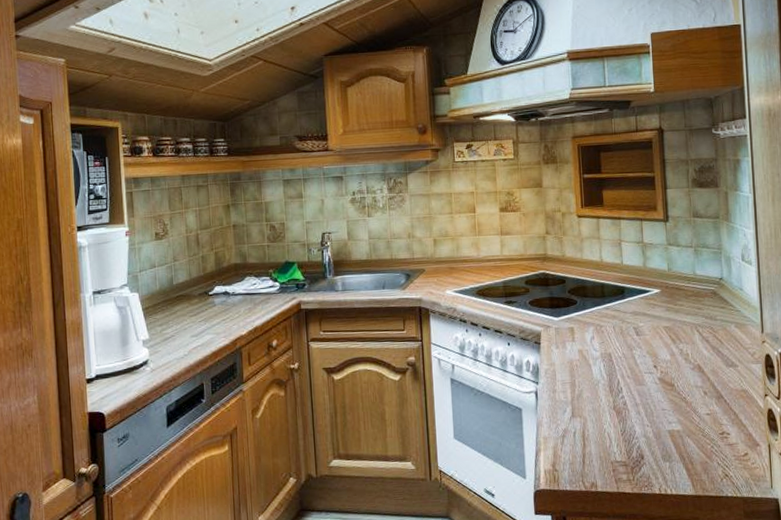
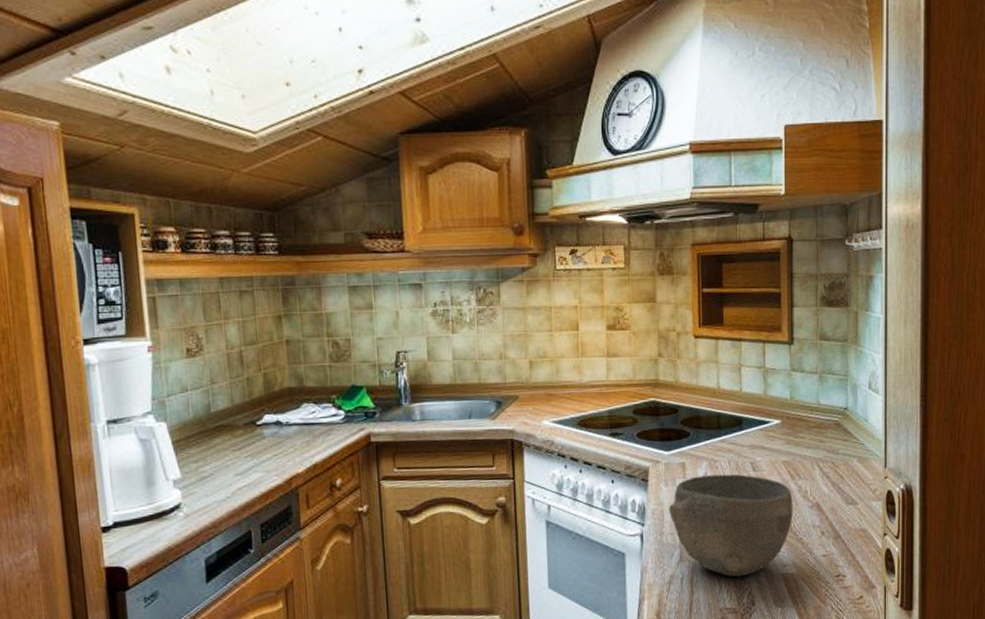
bowl: none [560,338,676,433] -> present [669,474,793,577]

